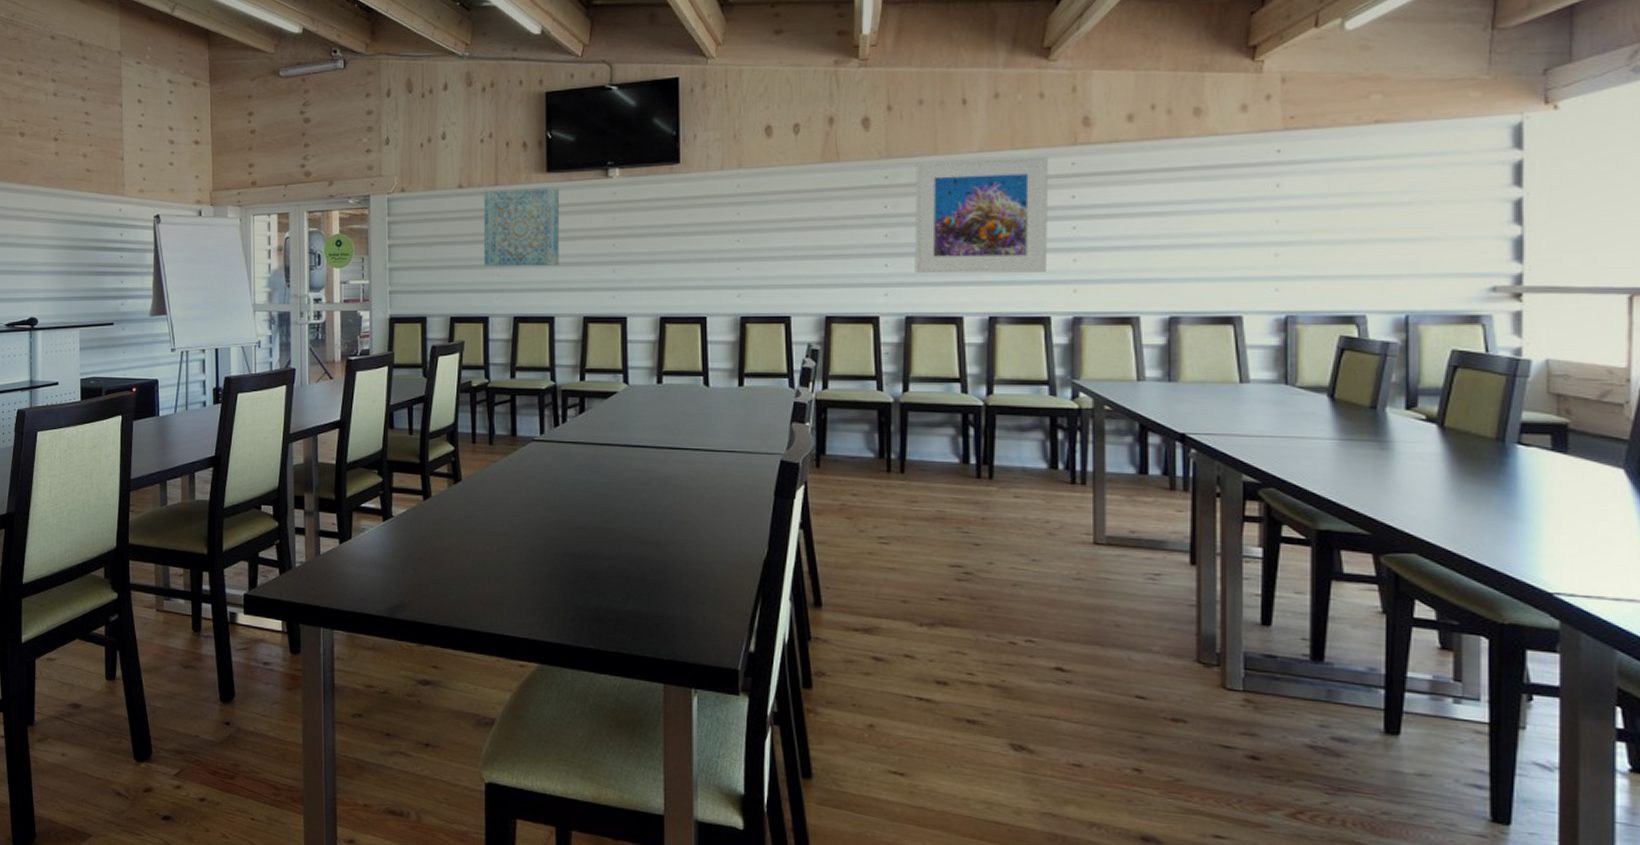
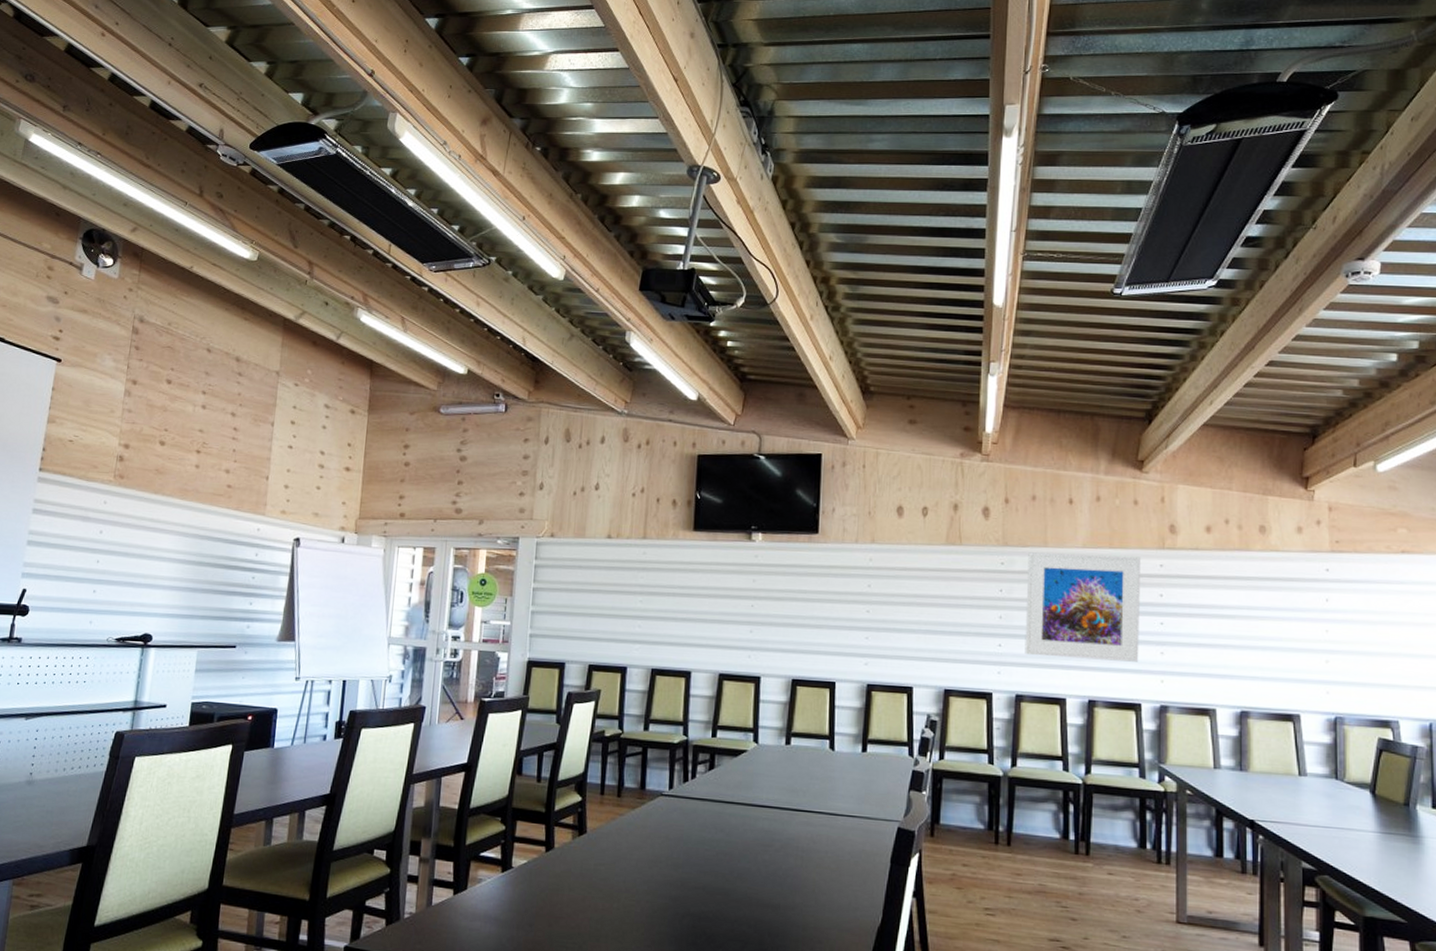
wall art: present [483,188,560,266] -> none [626,542,705,621]

